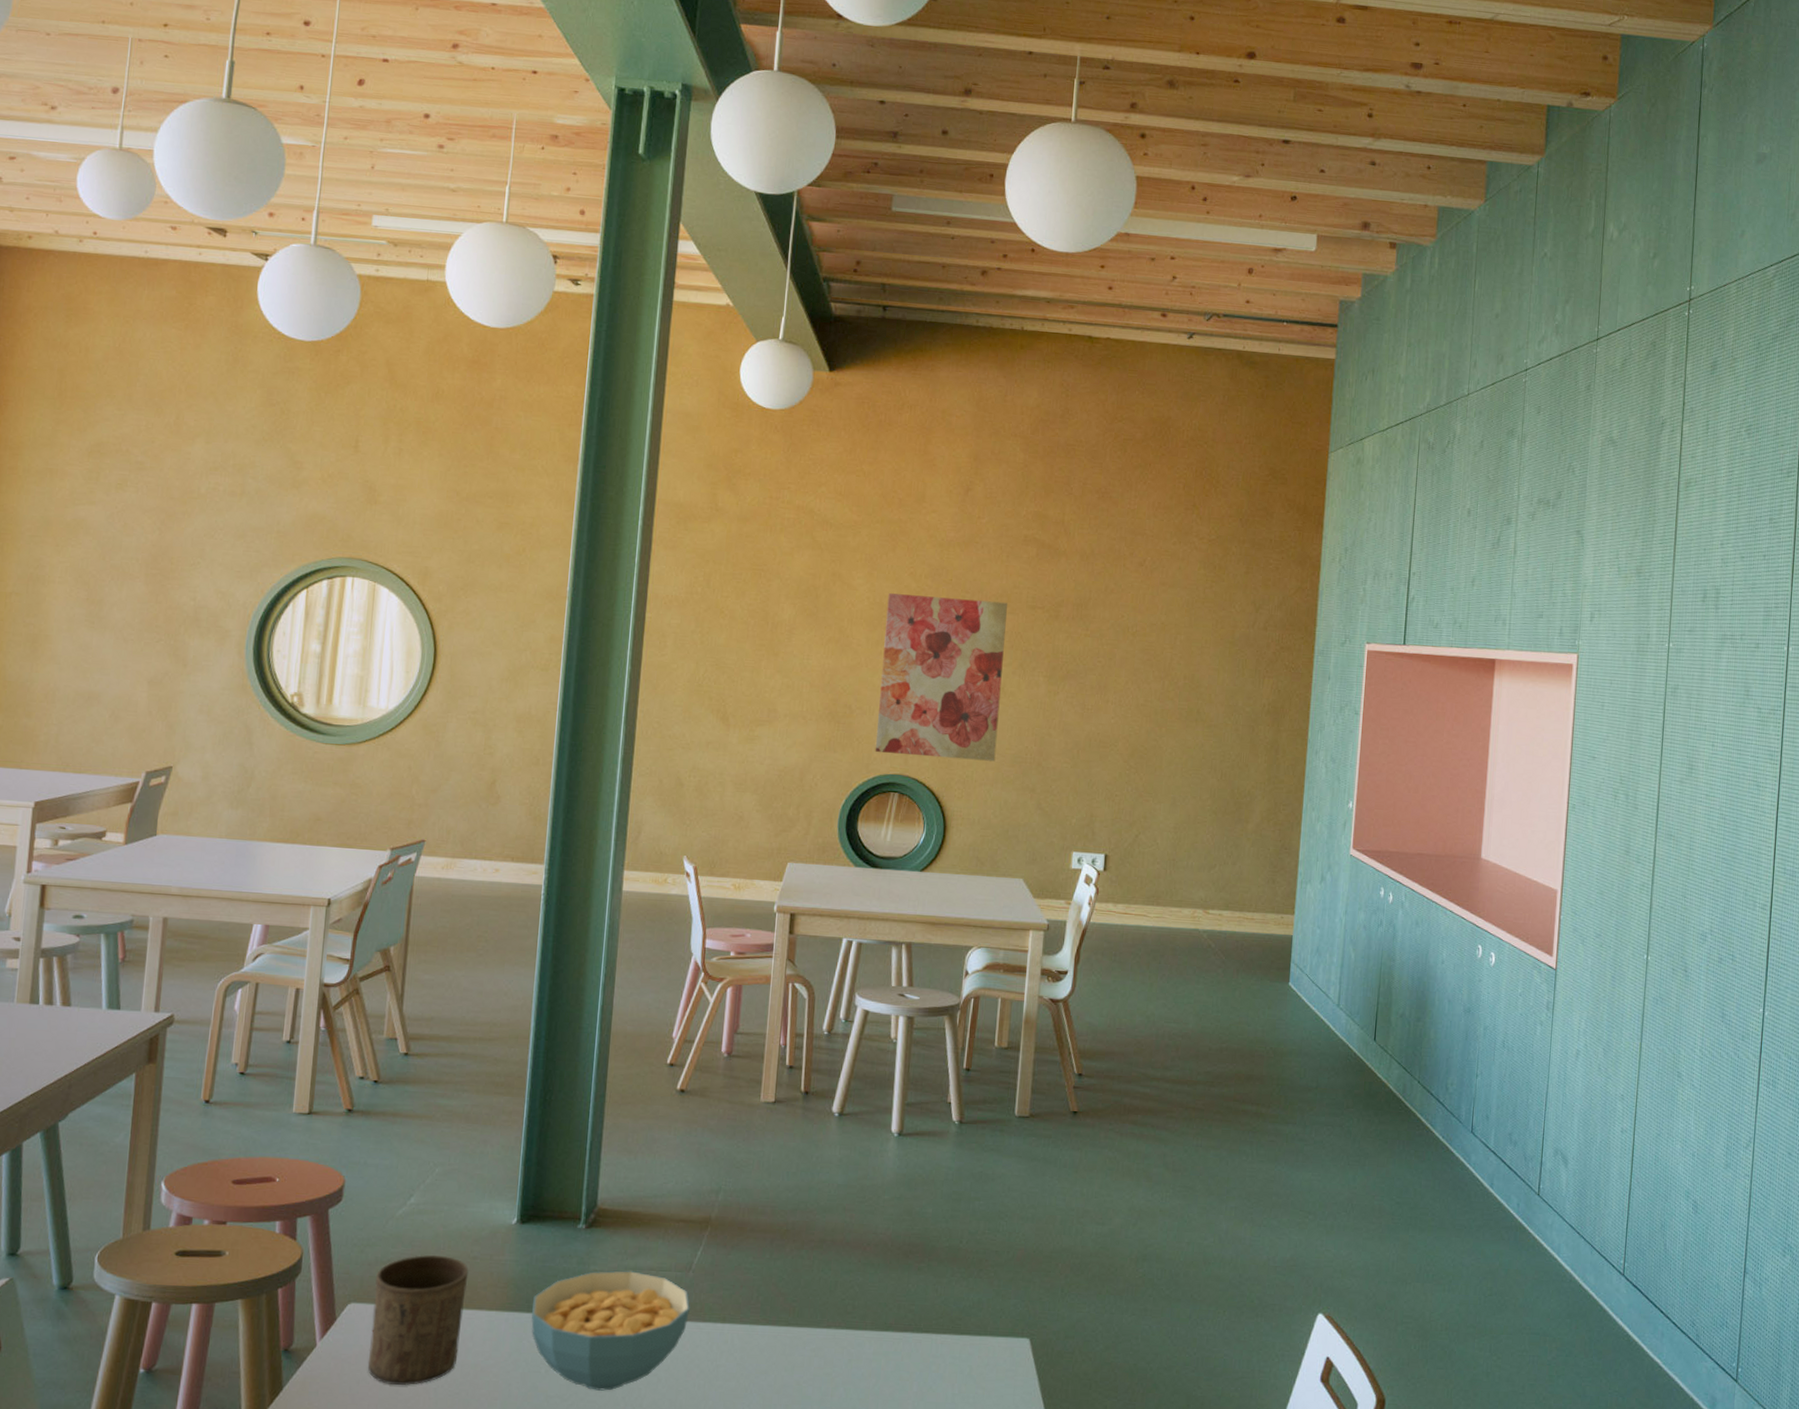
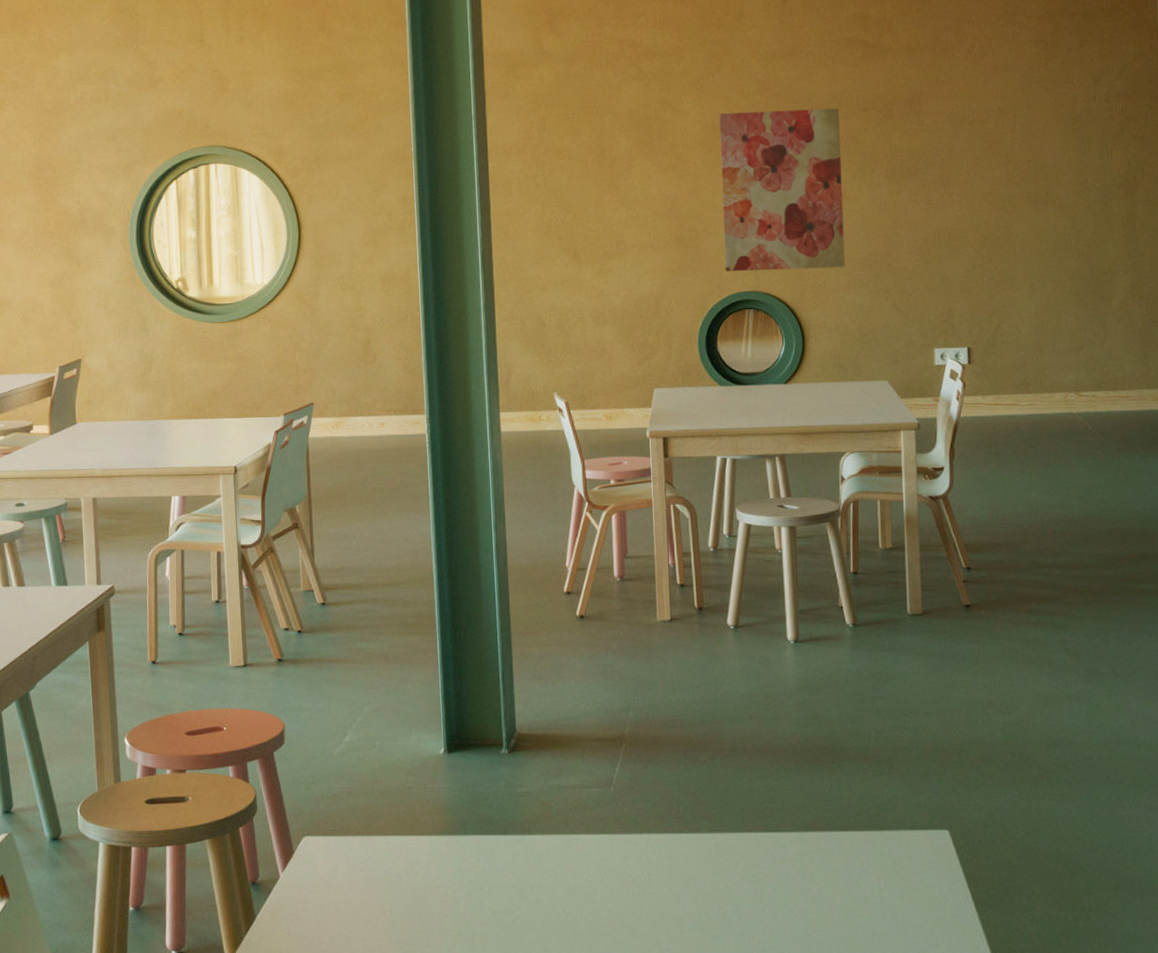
cup: present [368,1254,469,1385] -> none [324,787,407,909]
cereal bowl: present [531,1271,691,1391] -> none [468,790,616,904]

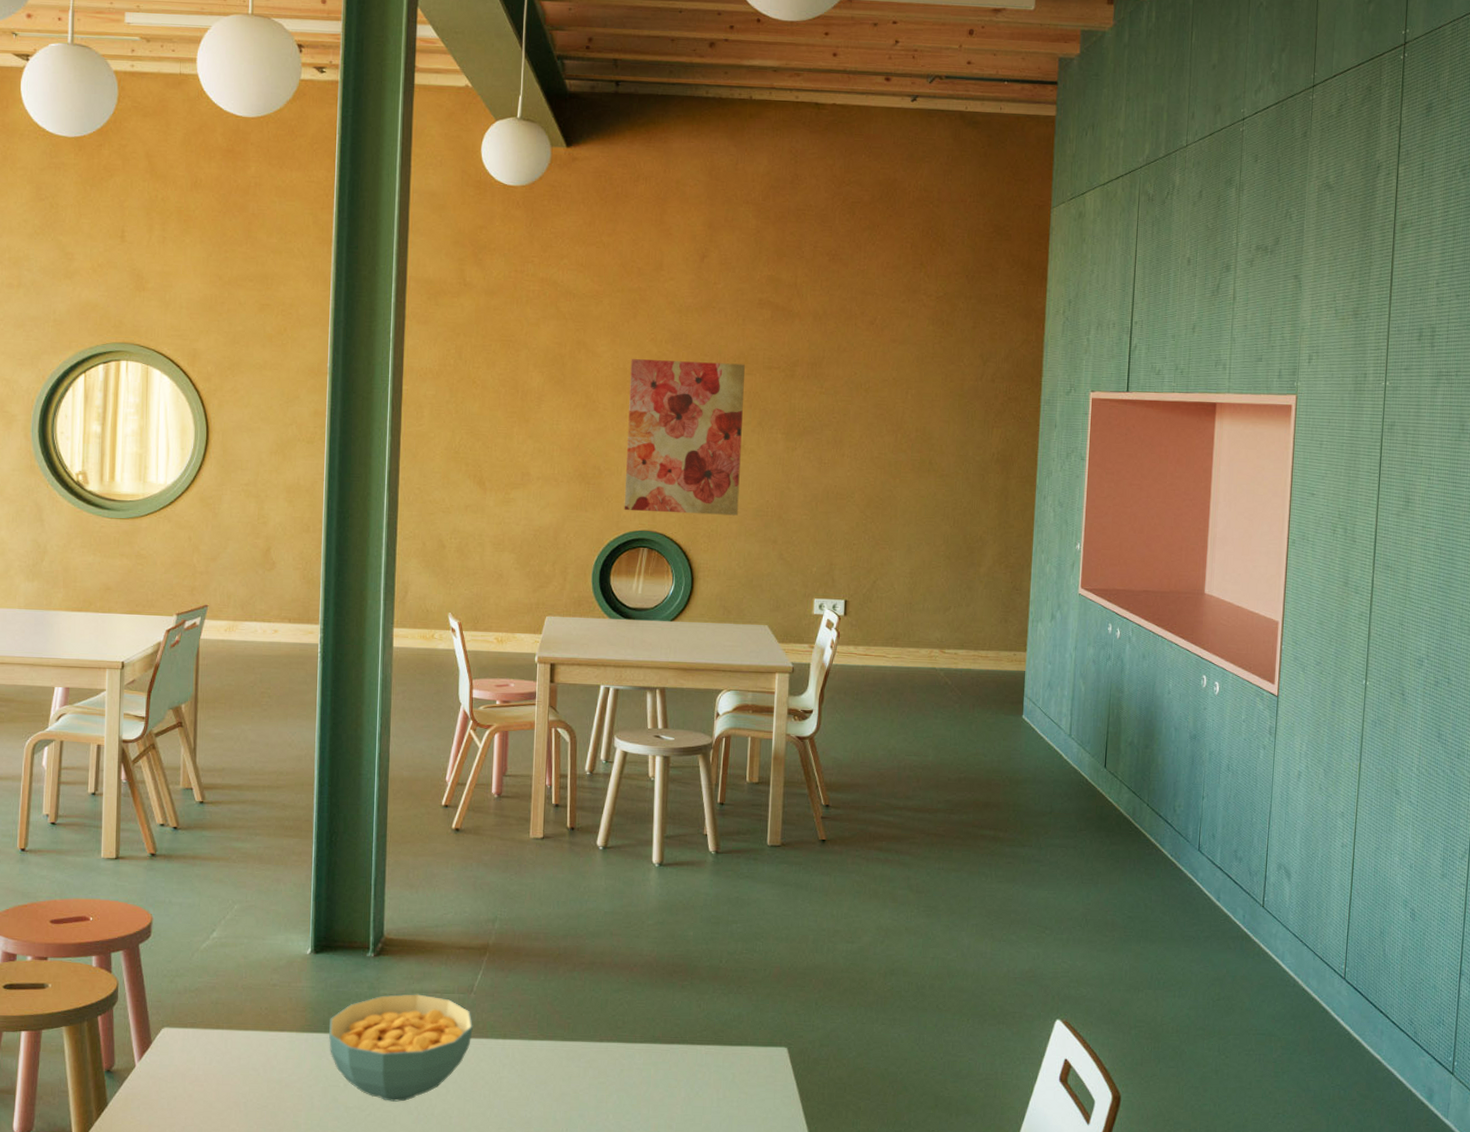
cereal bowl: none [468,790,616,904] -> present [328,994,474,1102]

